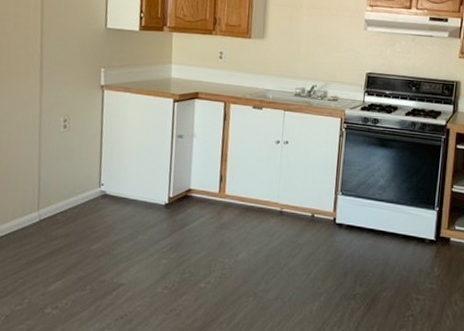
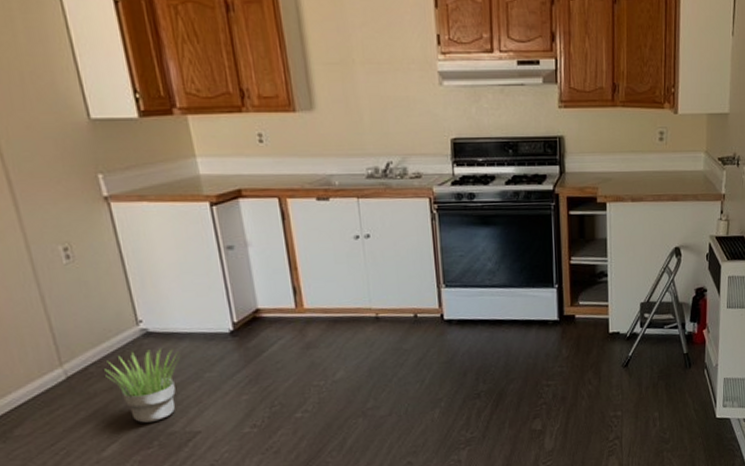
potted plant: none [67,207,126,269] -> present [104,349,182,423]

